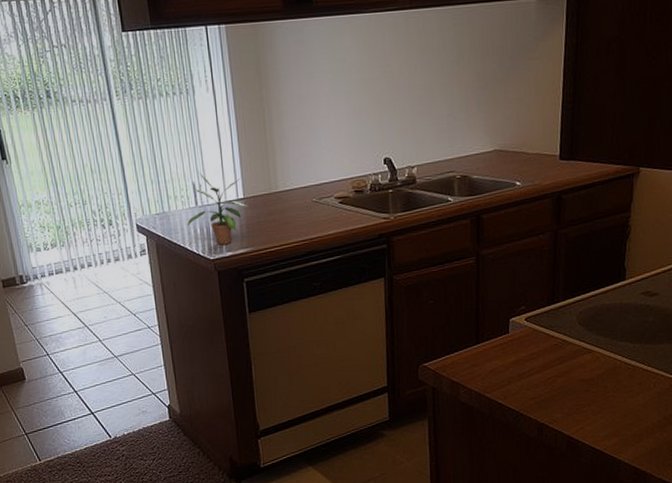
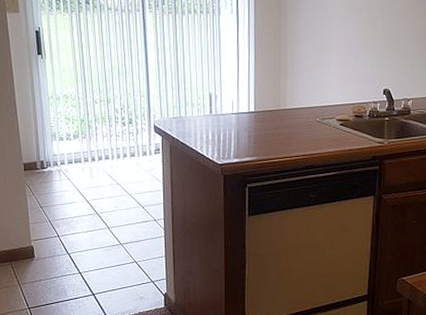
potted plant: present [187,171,248,245] -> none [201,83,258,152]

